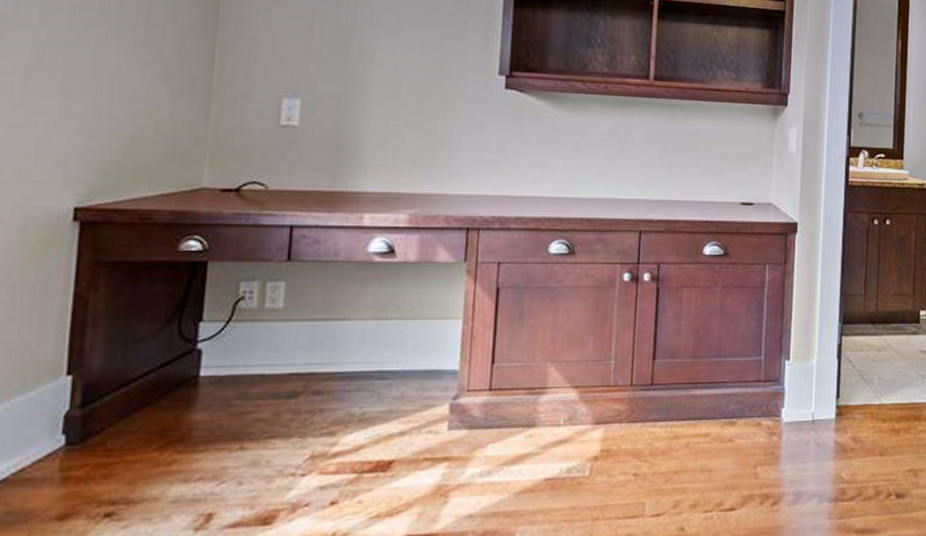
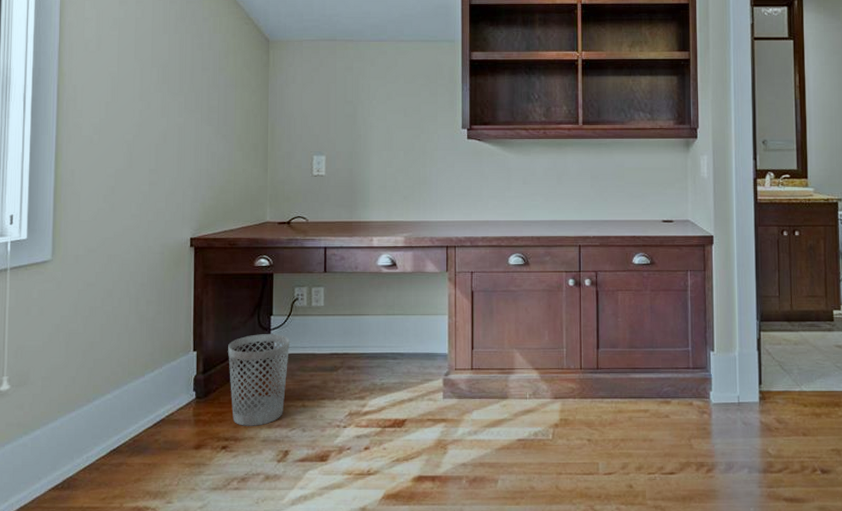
wastebasket: none [125,348,227,482] -> present [228,334,289,426]

